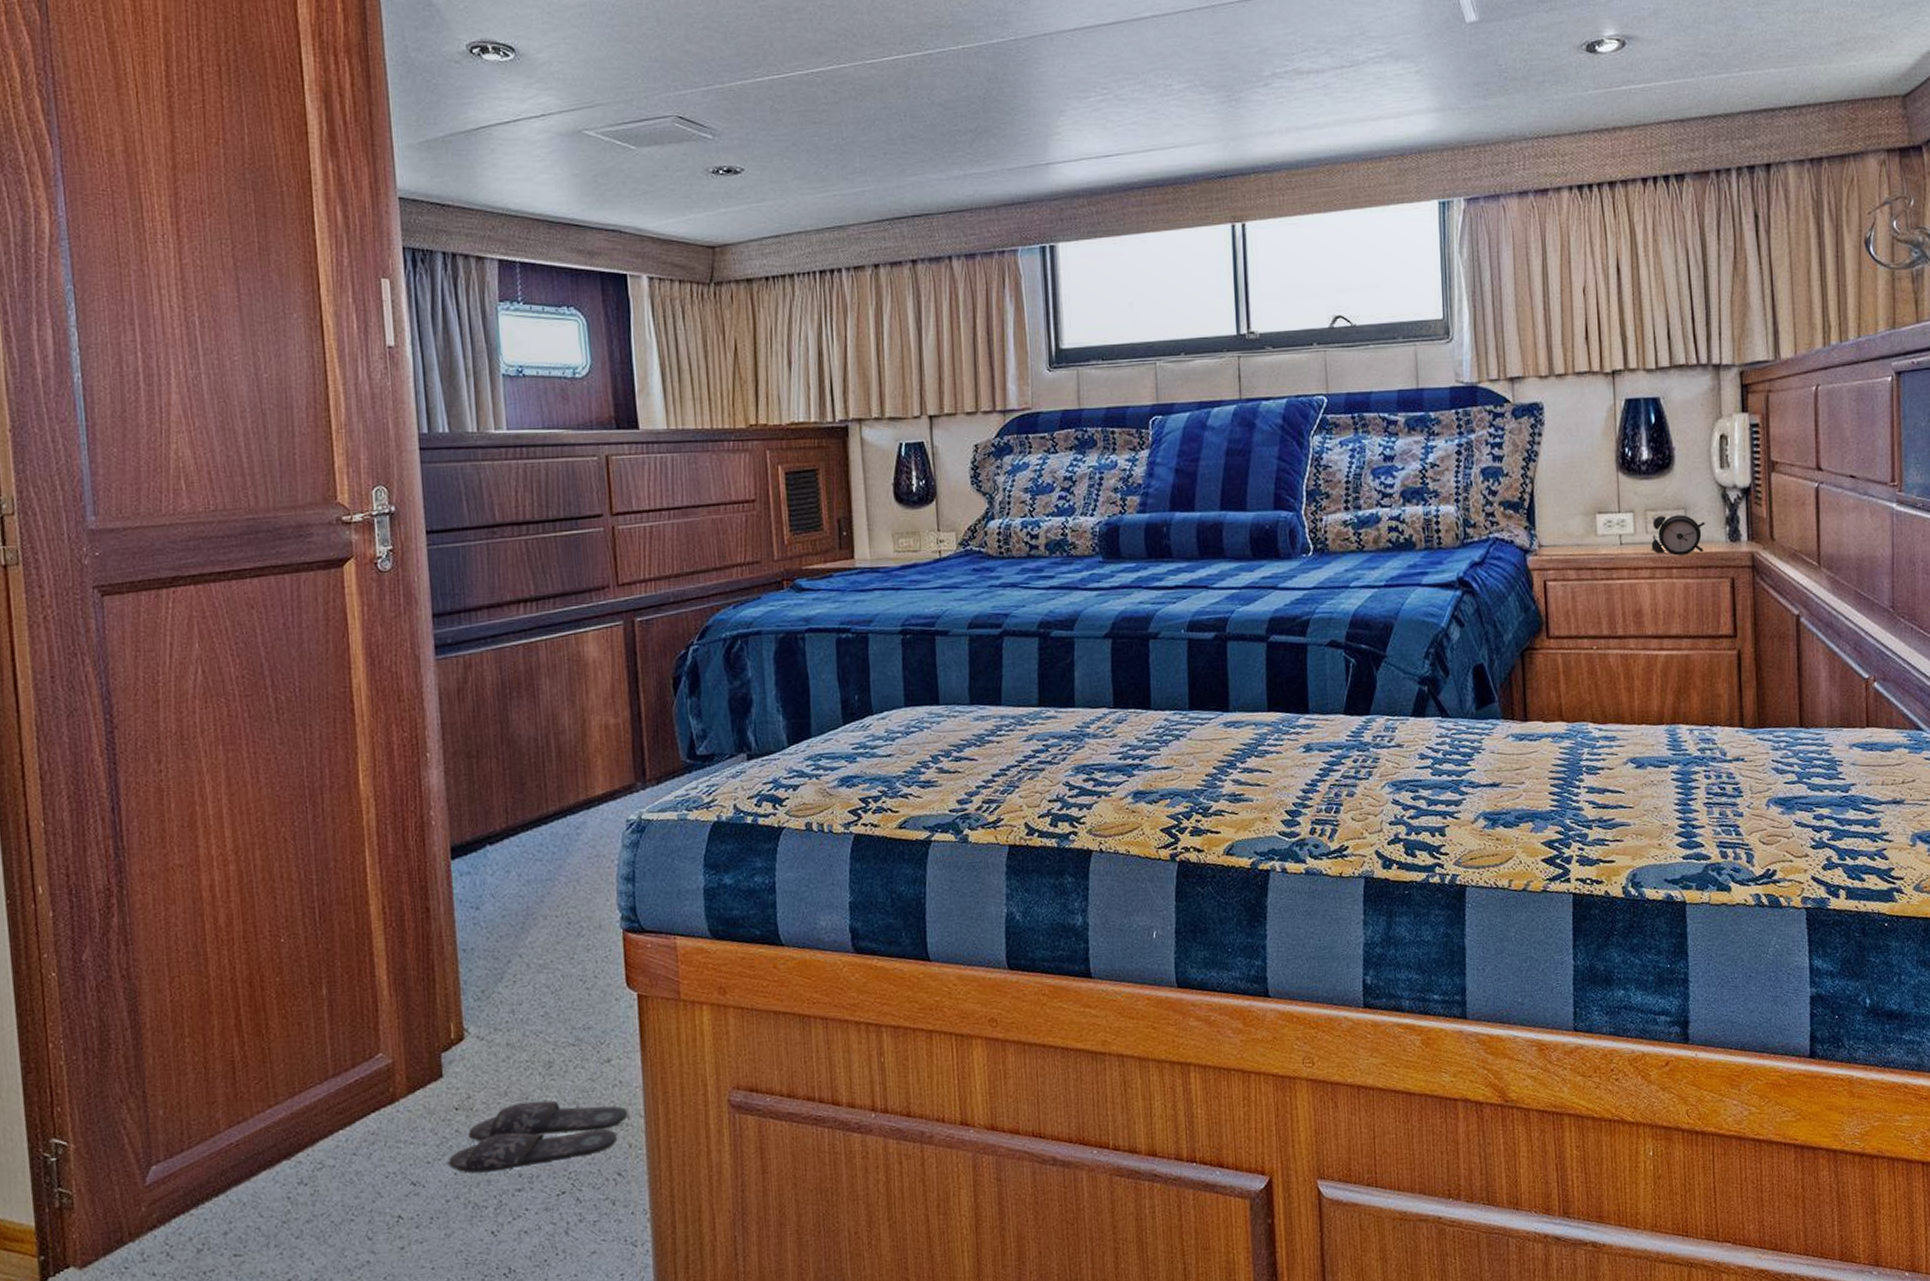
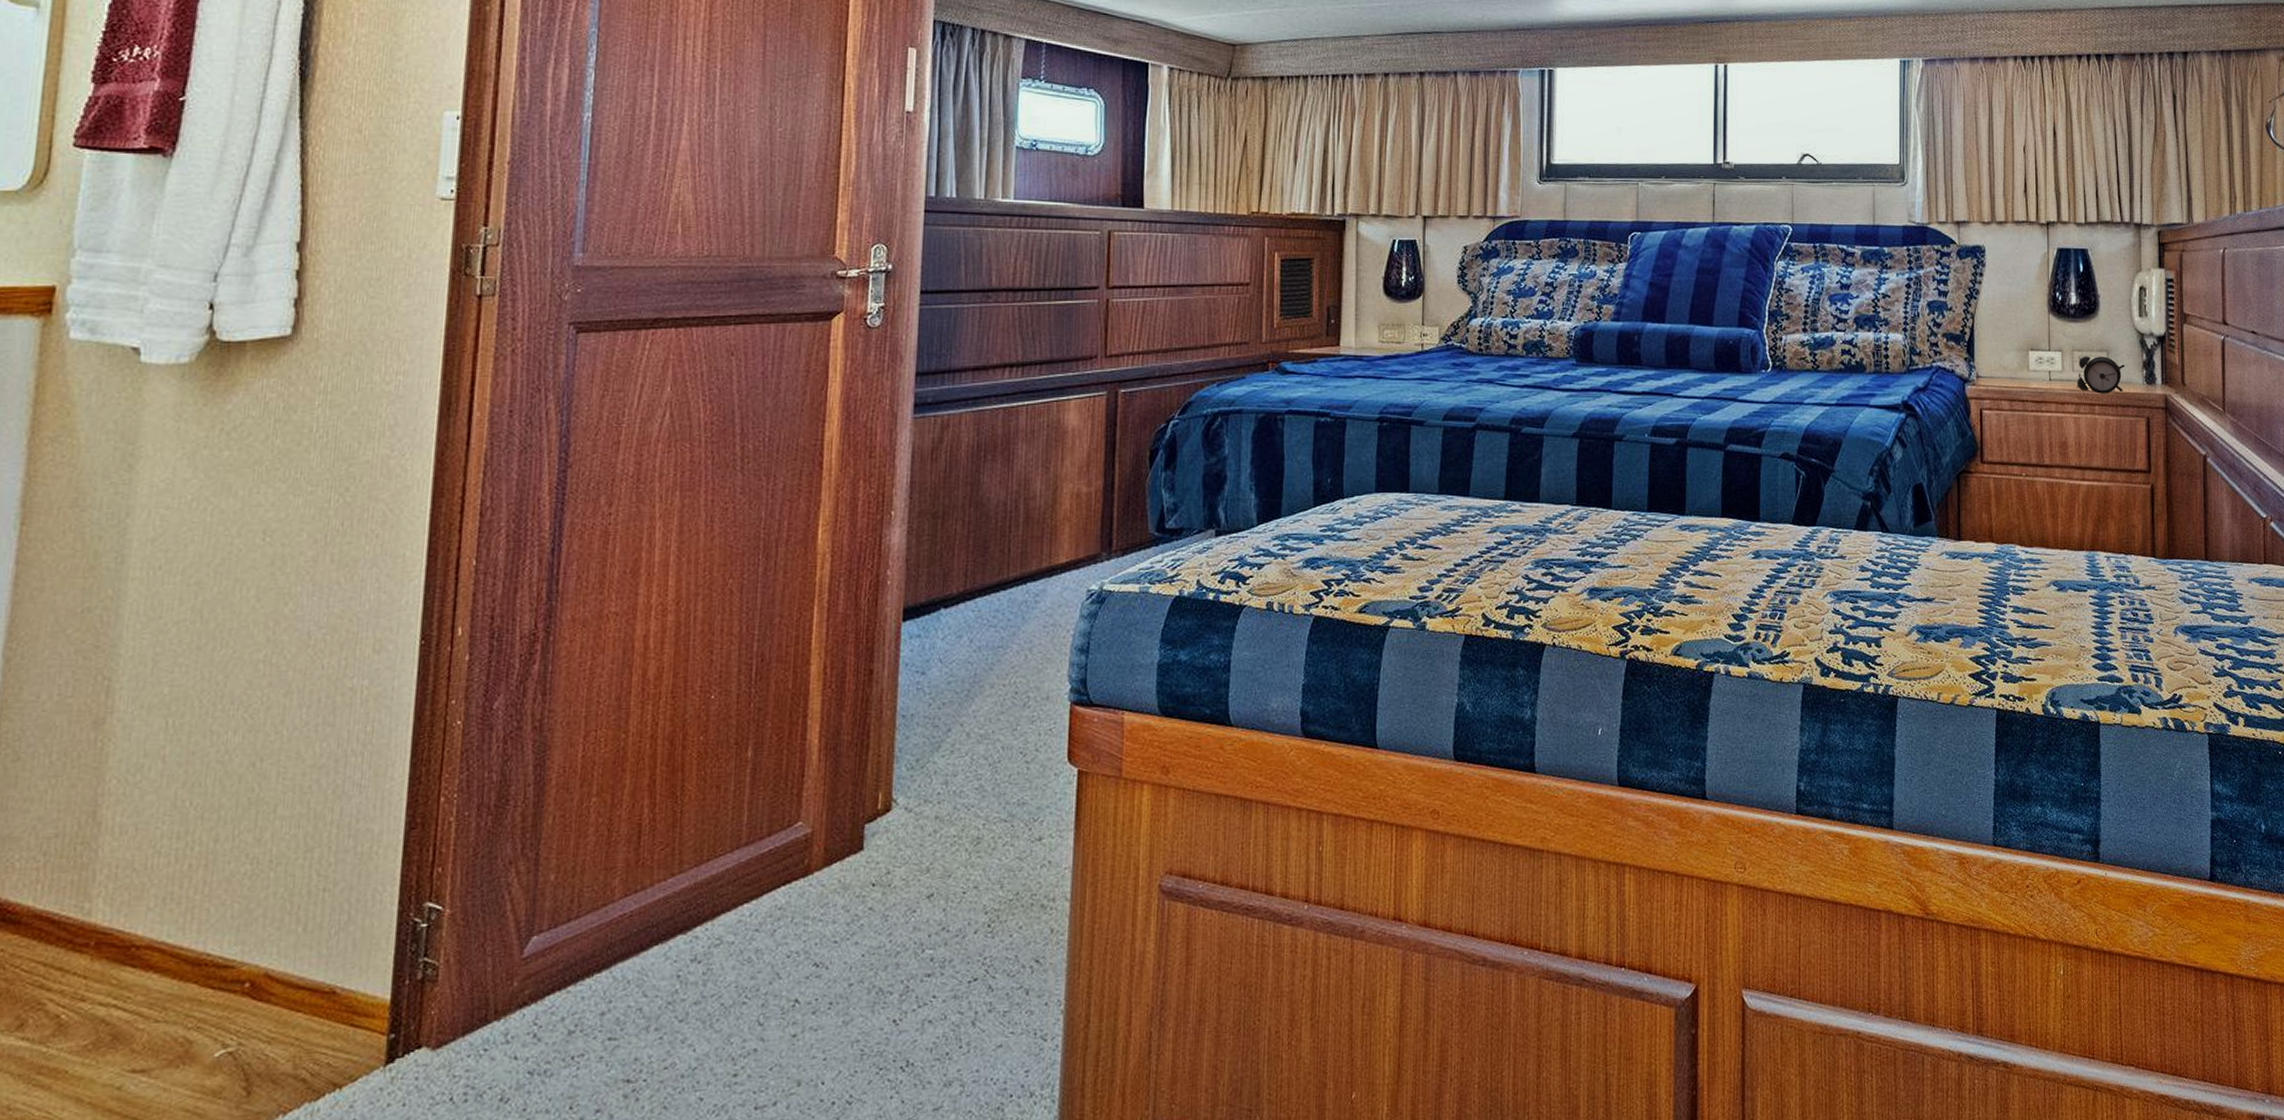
slippers: present [449,1100,628,1173] -> none [858,879,1054,955]

